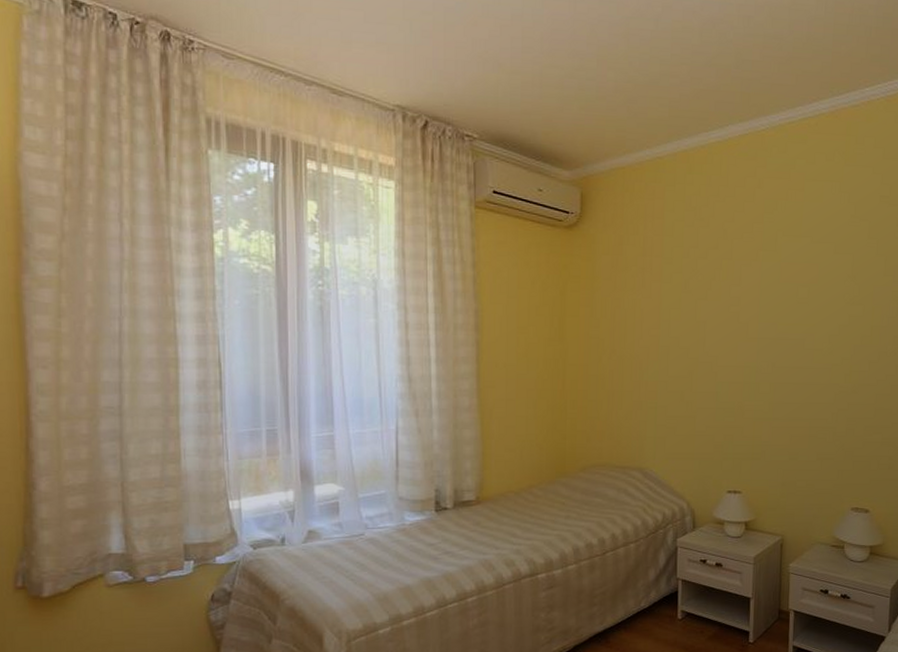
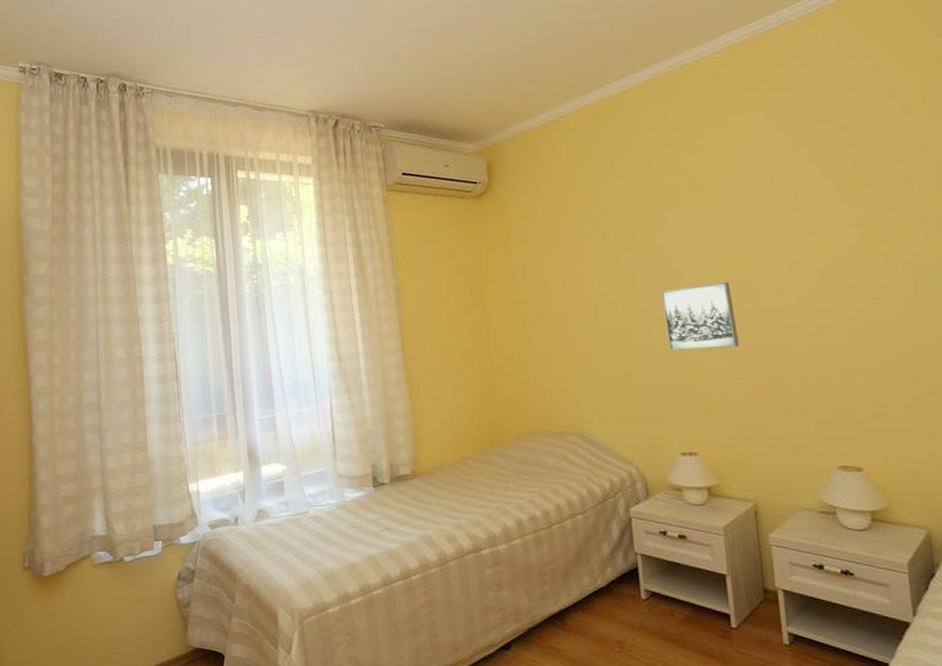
wall art: none [728,338,789,398] -> present [661,281,740,351]

